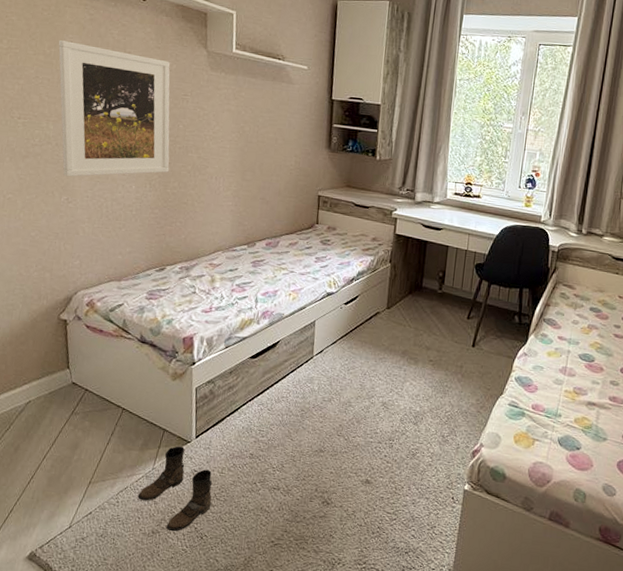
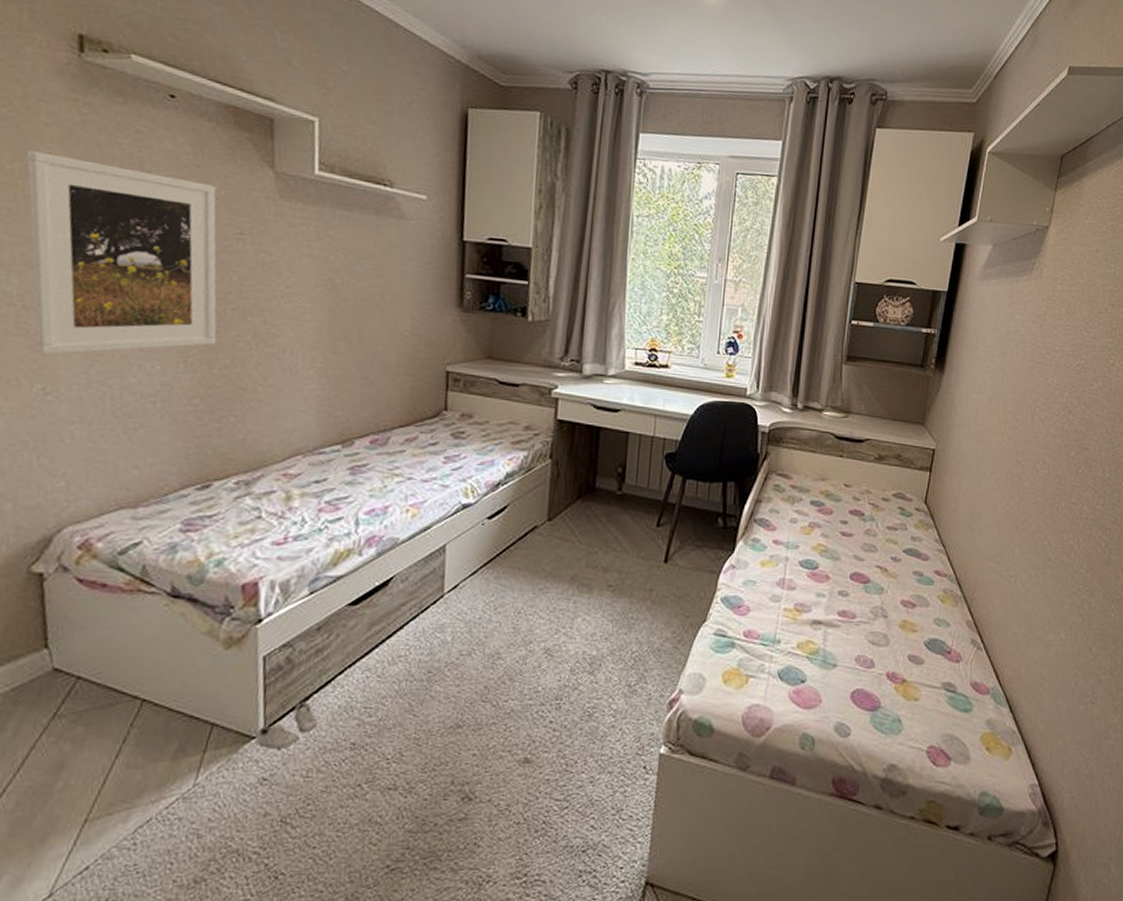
boots: present [138,446,213,532] -> none [169,745,293,876]
sneaker: none [191,421,229,452] -> present [256,702,317,749]

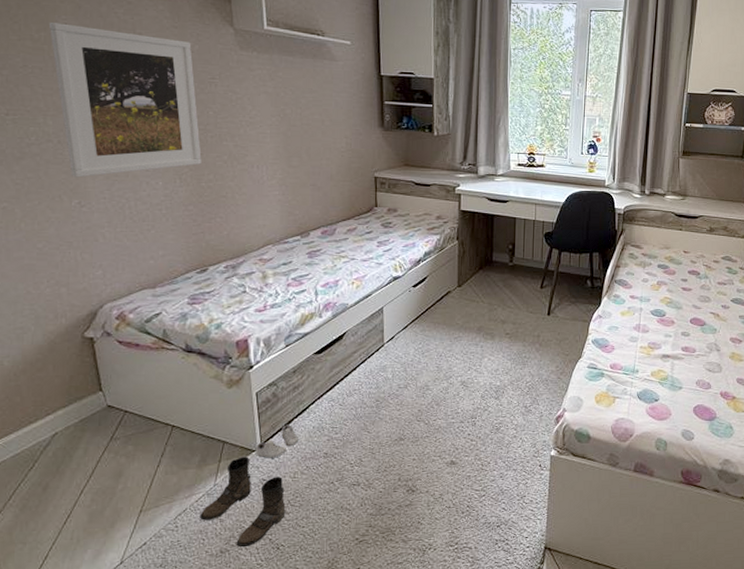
boots: none [169,745,293,876] -> present [200,456,286,548]

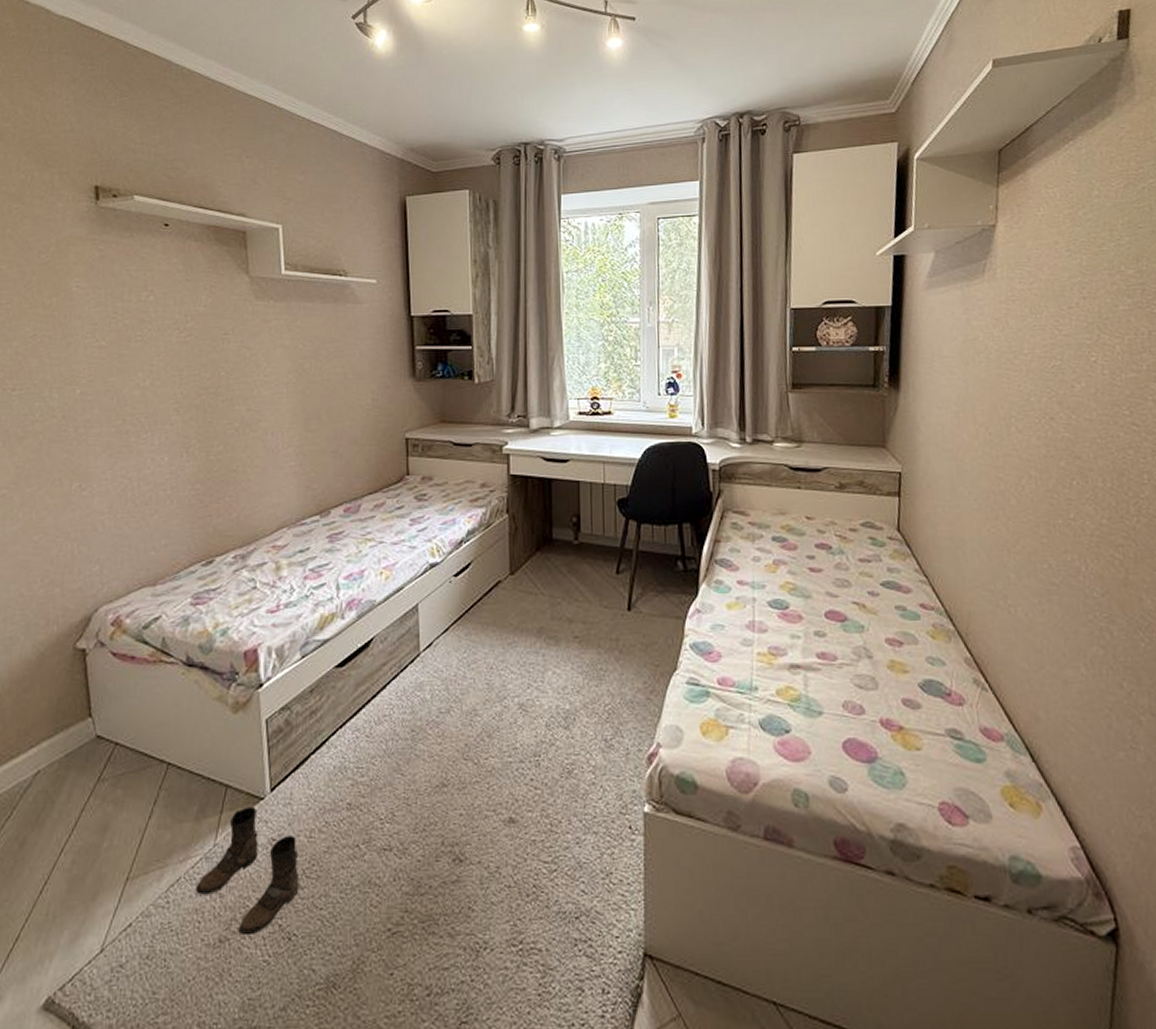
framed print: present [48,22,202,178] -> none [60,286,211,457]
sneaker: present [256,424,298,458] -> none [264,763,316,810]

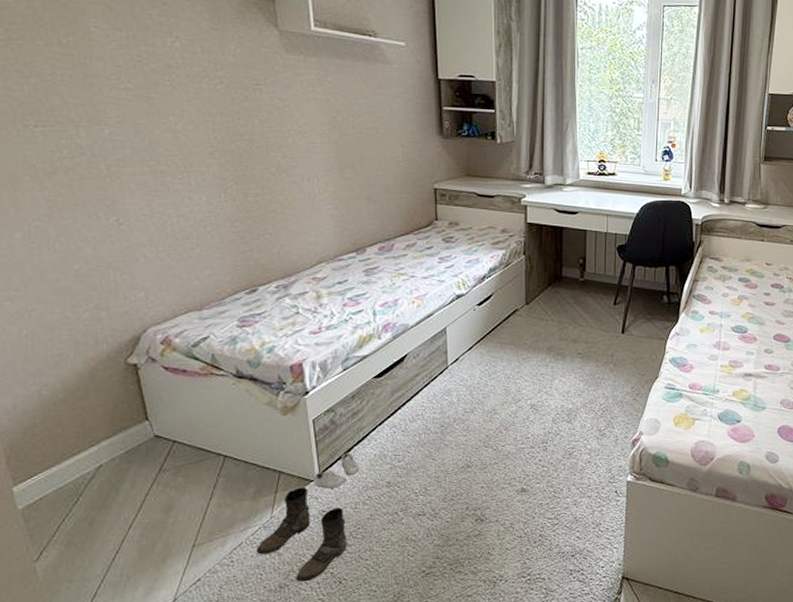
sneaker: none [264,763,316,810] -> present [314,453,359,489]

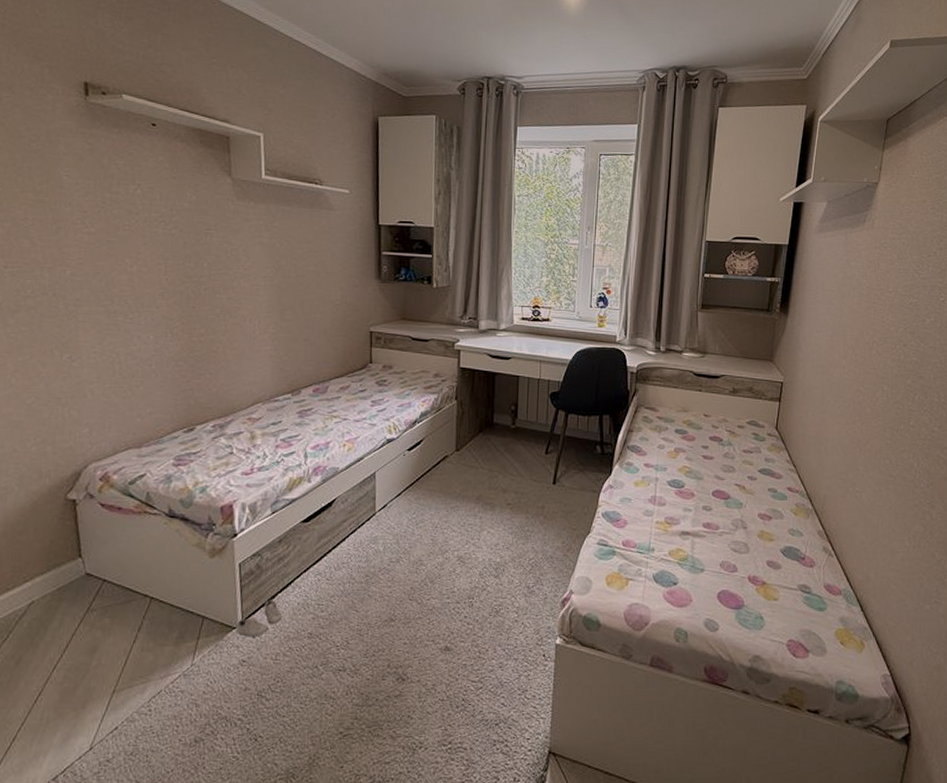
boots: present [256,487,347,582] -> none [174,634,266,737]

